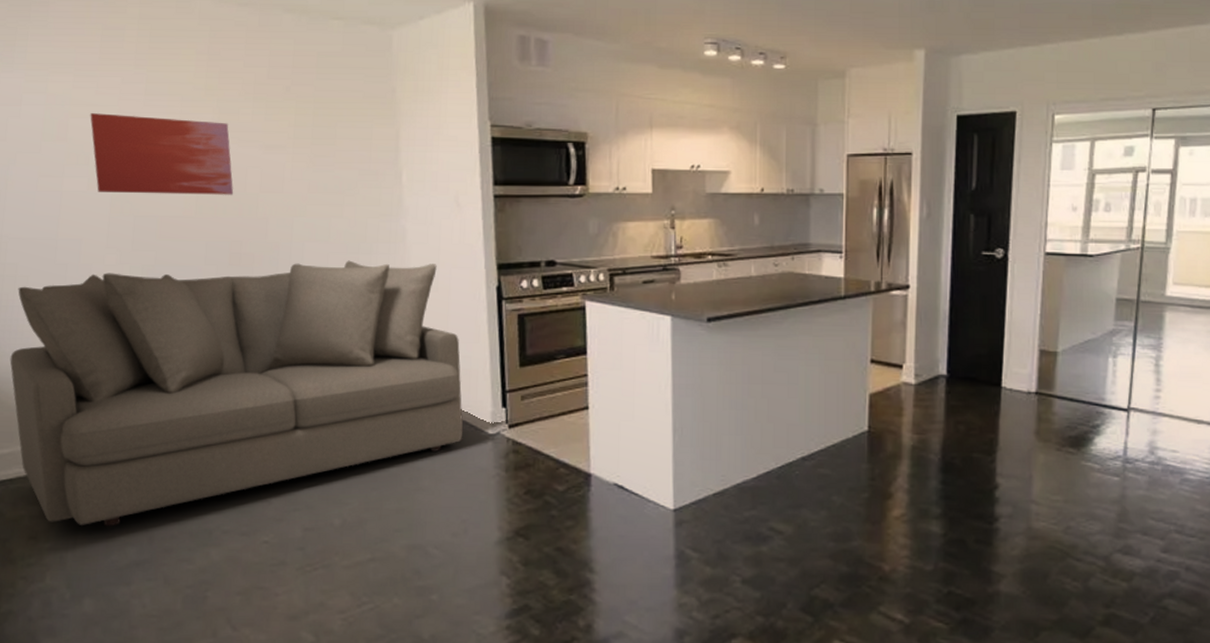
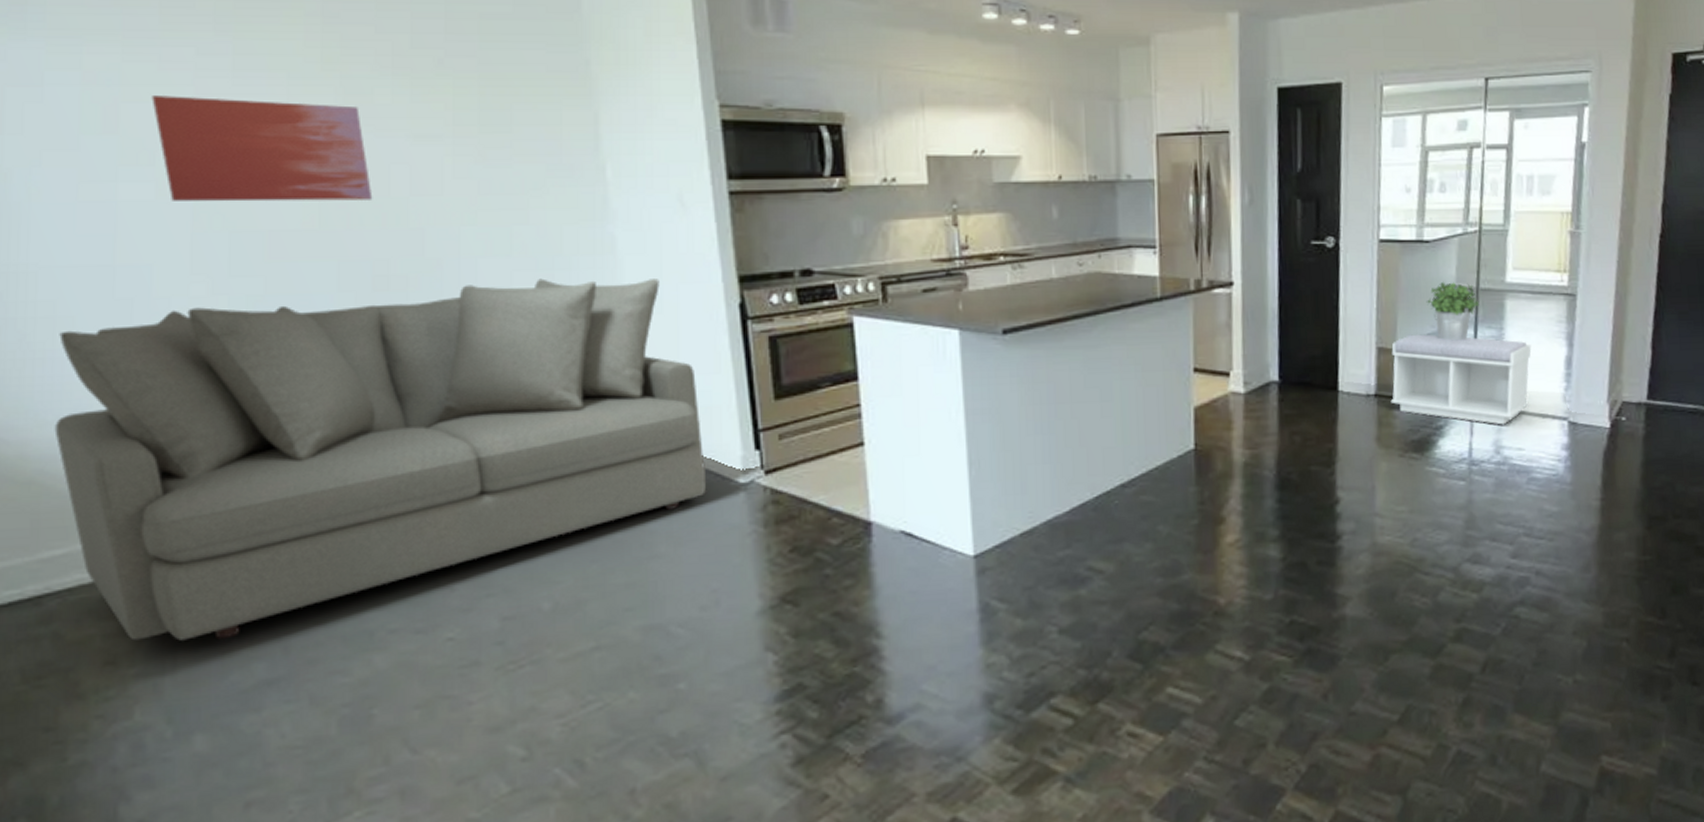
bench: none [1050,339,1189,428] -> present [1390,334,1532,425]
potted plant: none [1088,292,1139,348] -> present [1426,281,1480,341]

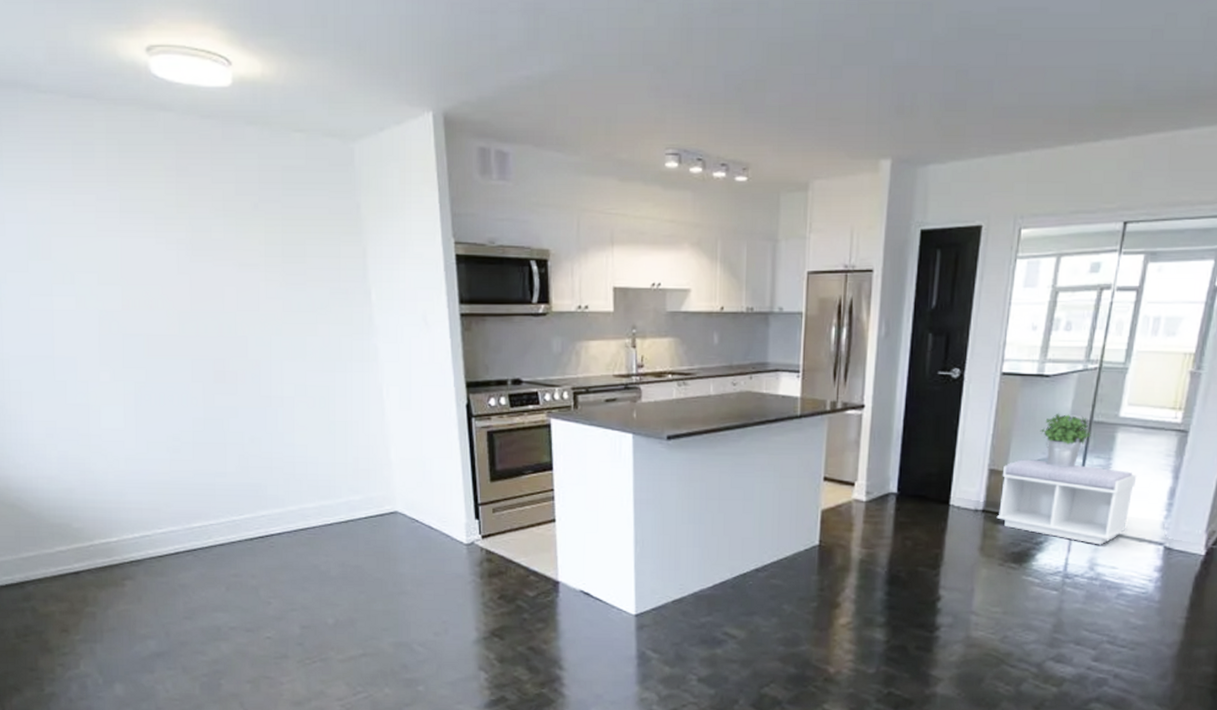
sofa: present [54,278,706,641] -> none [24,378,439,622]
wall art: present [151,96,373,202] -> none [70,231,213,314]

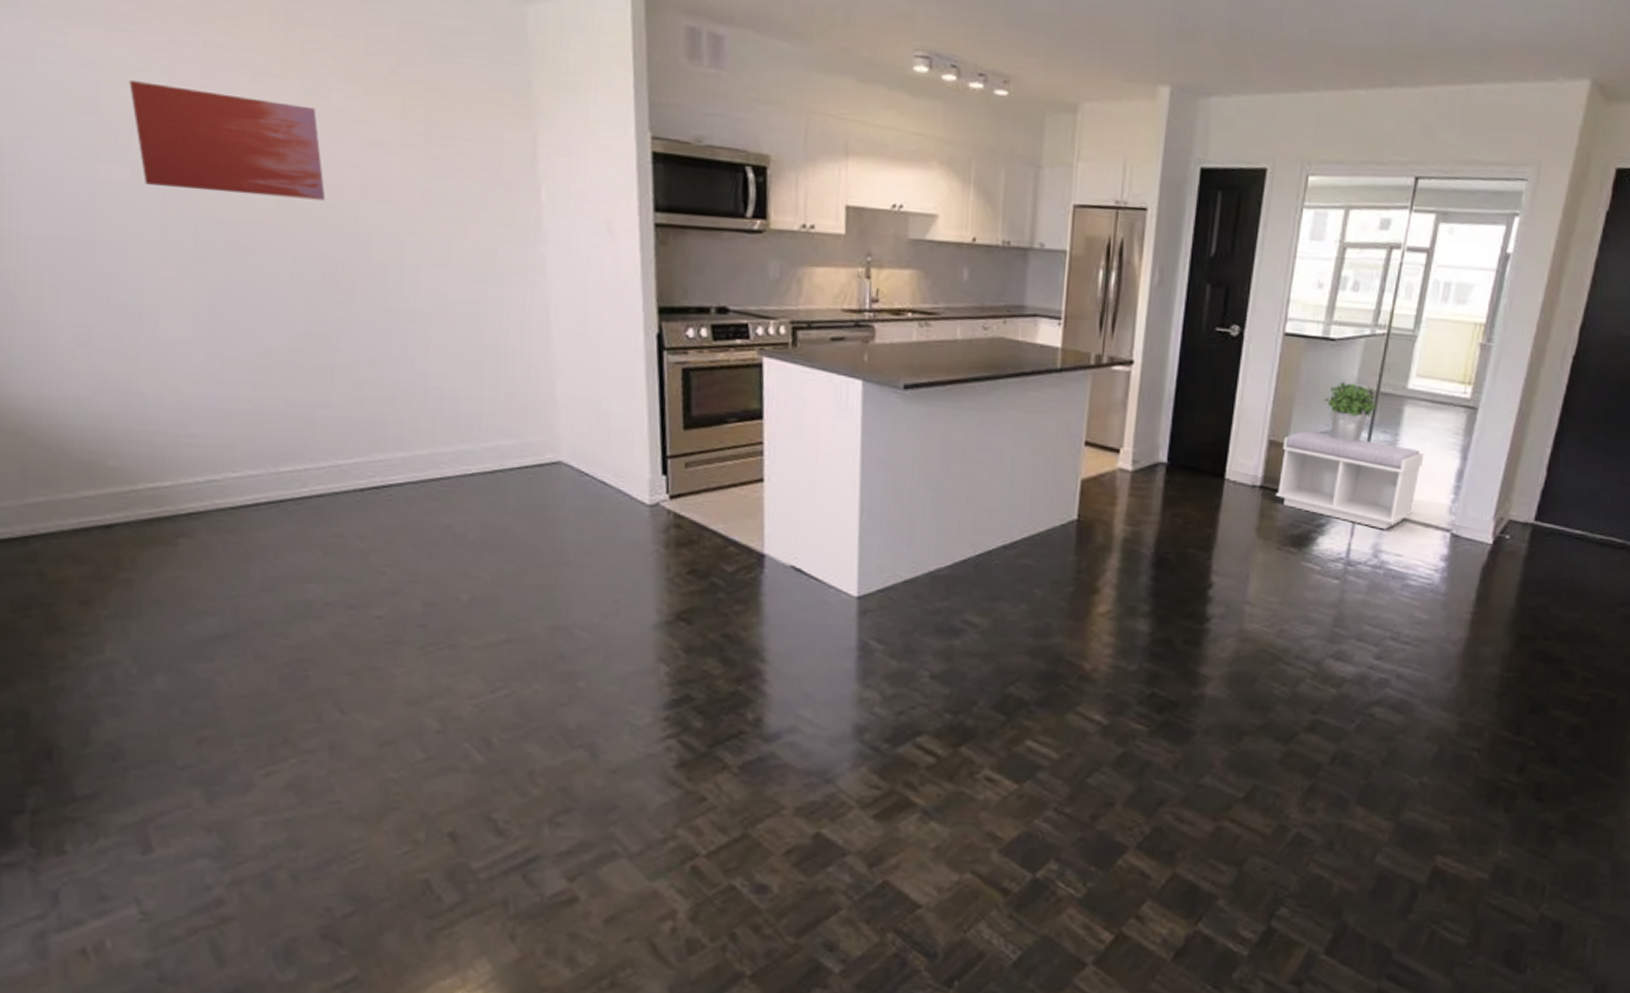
wall art: none [70,231,213,314] -> present [129,81,326,201]

